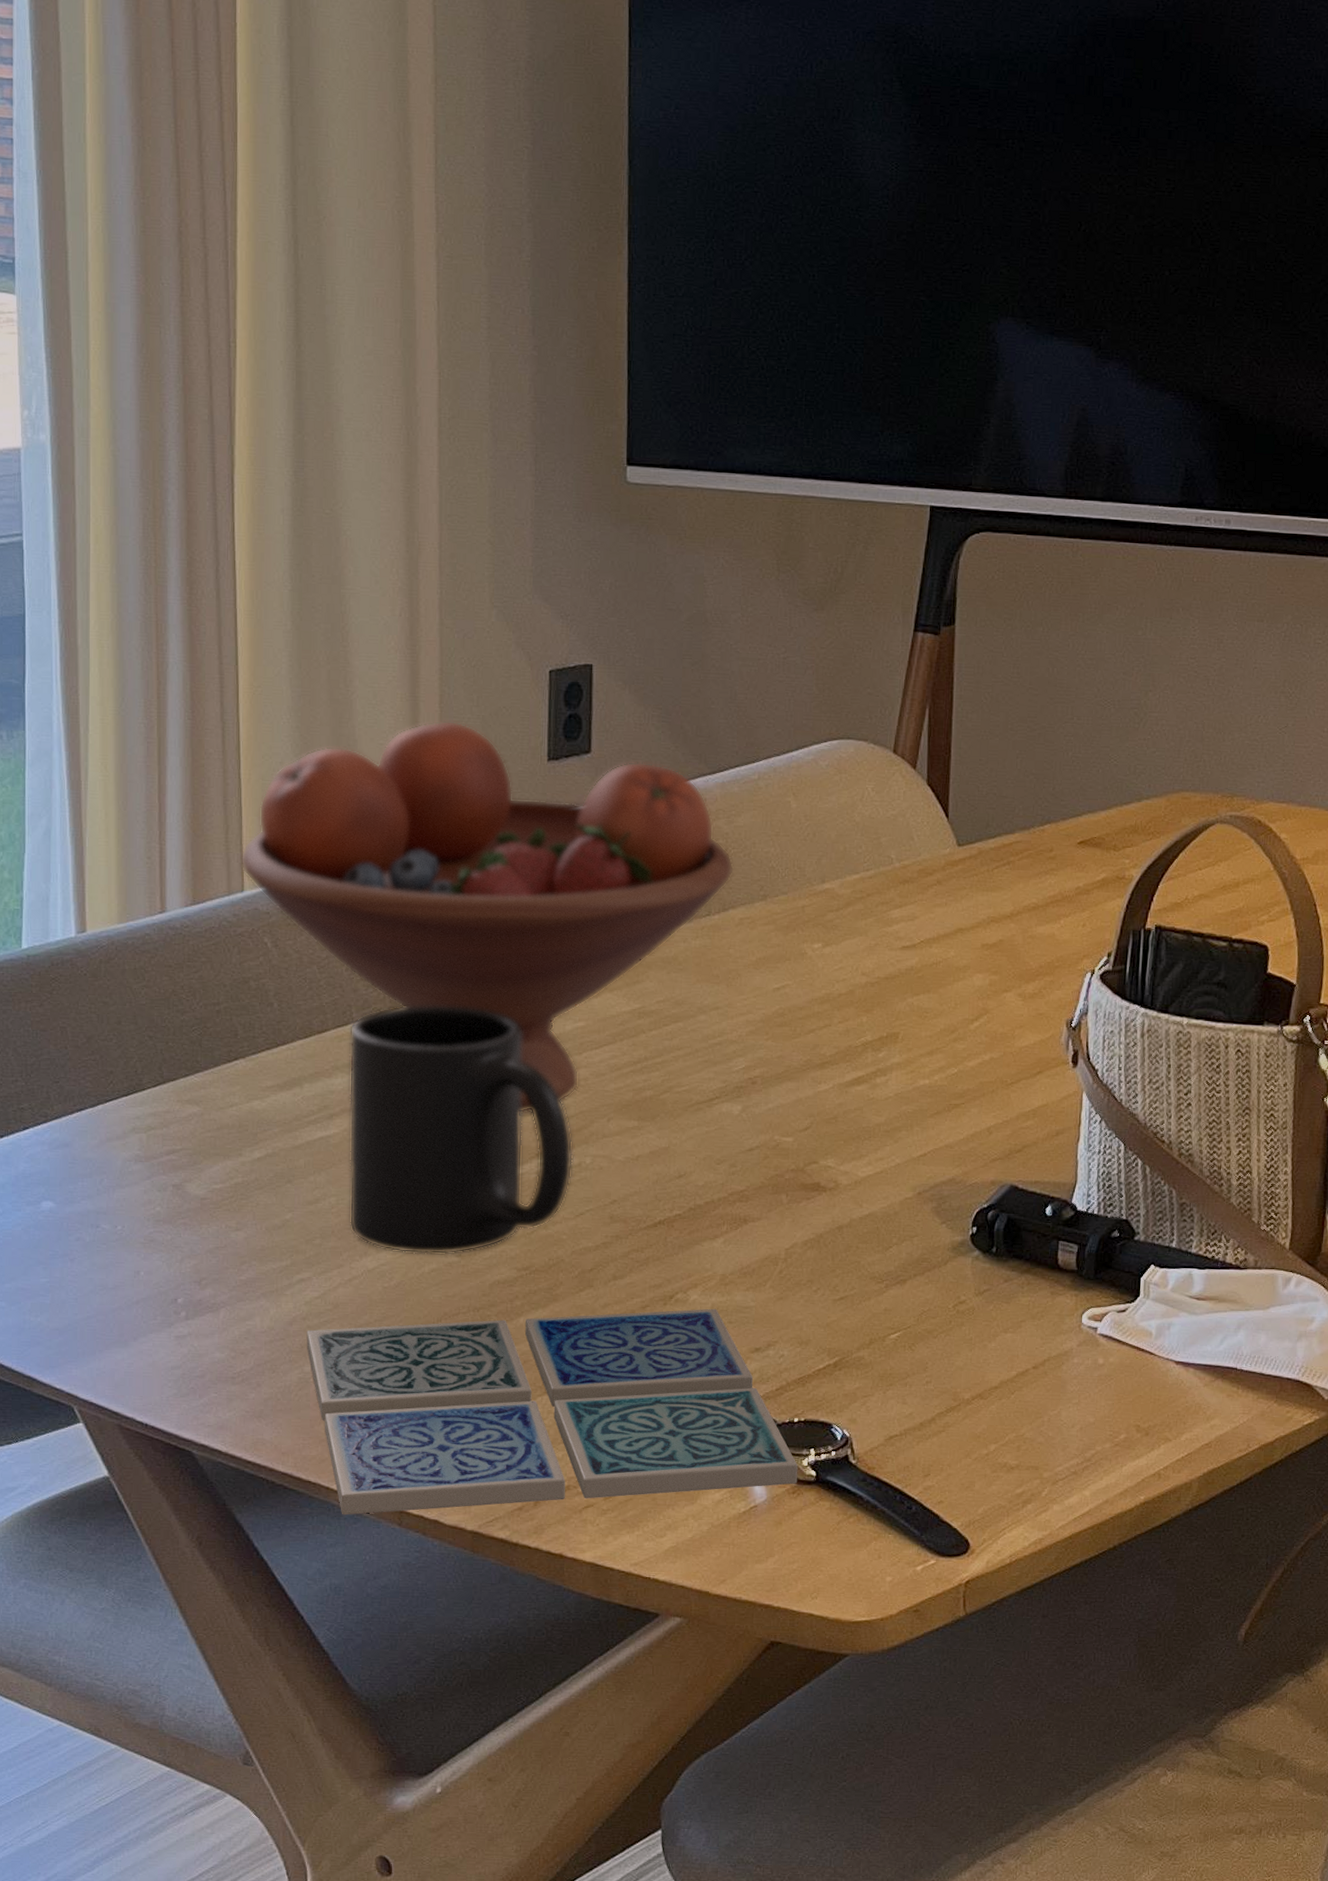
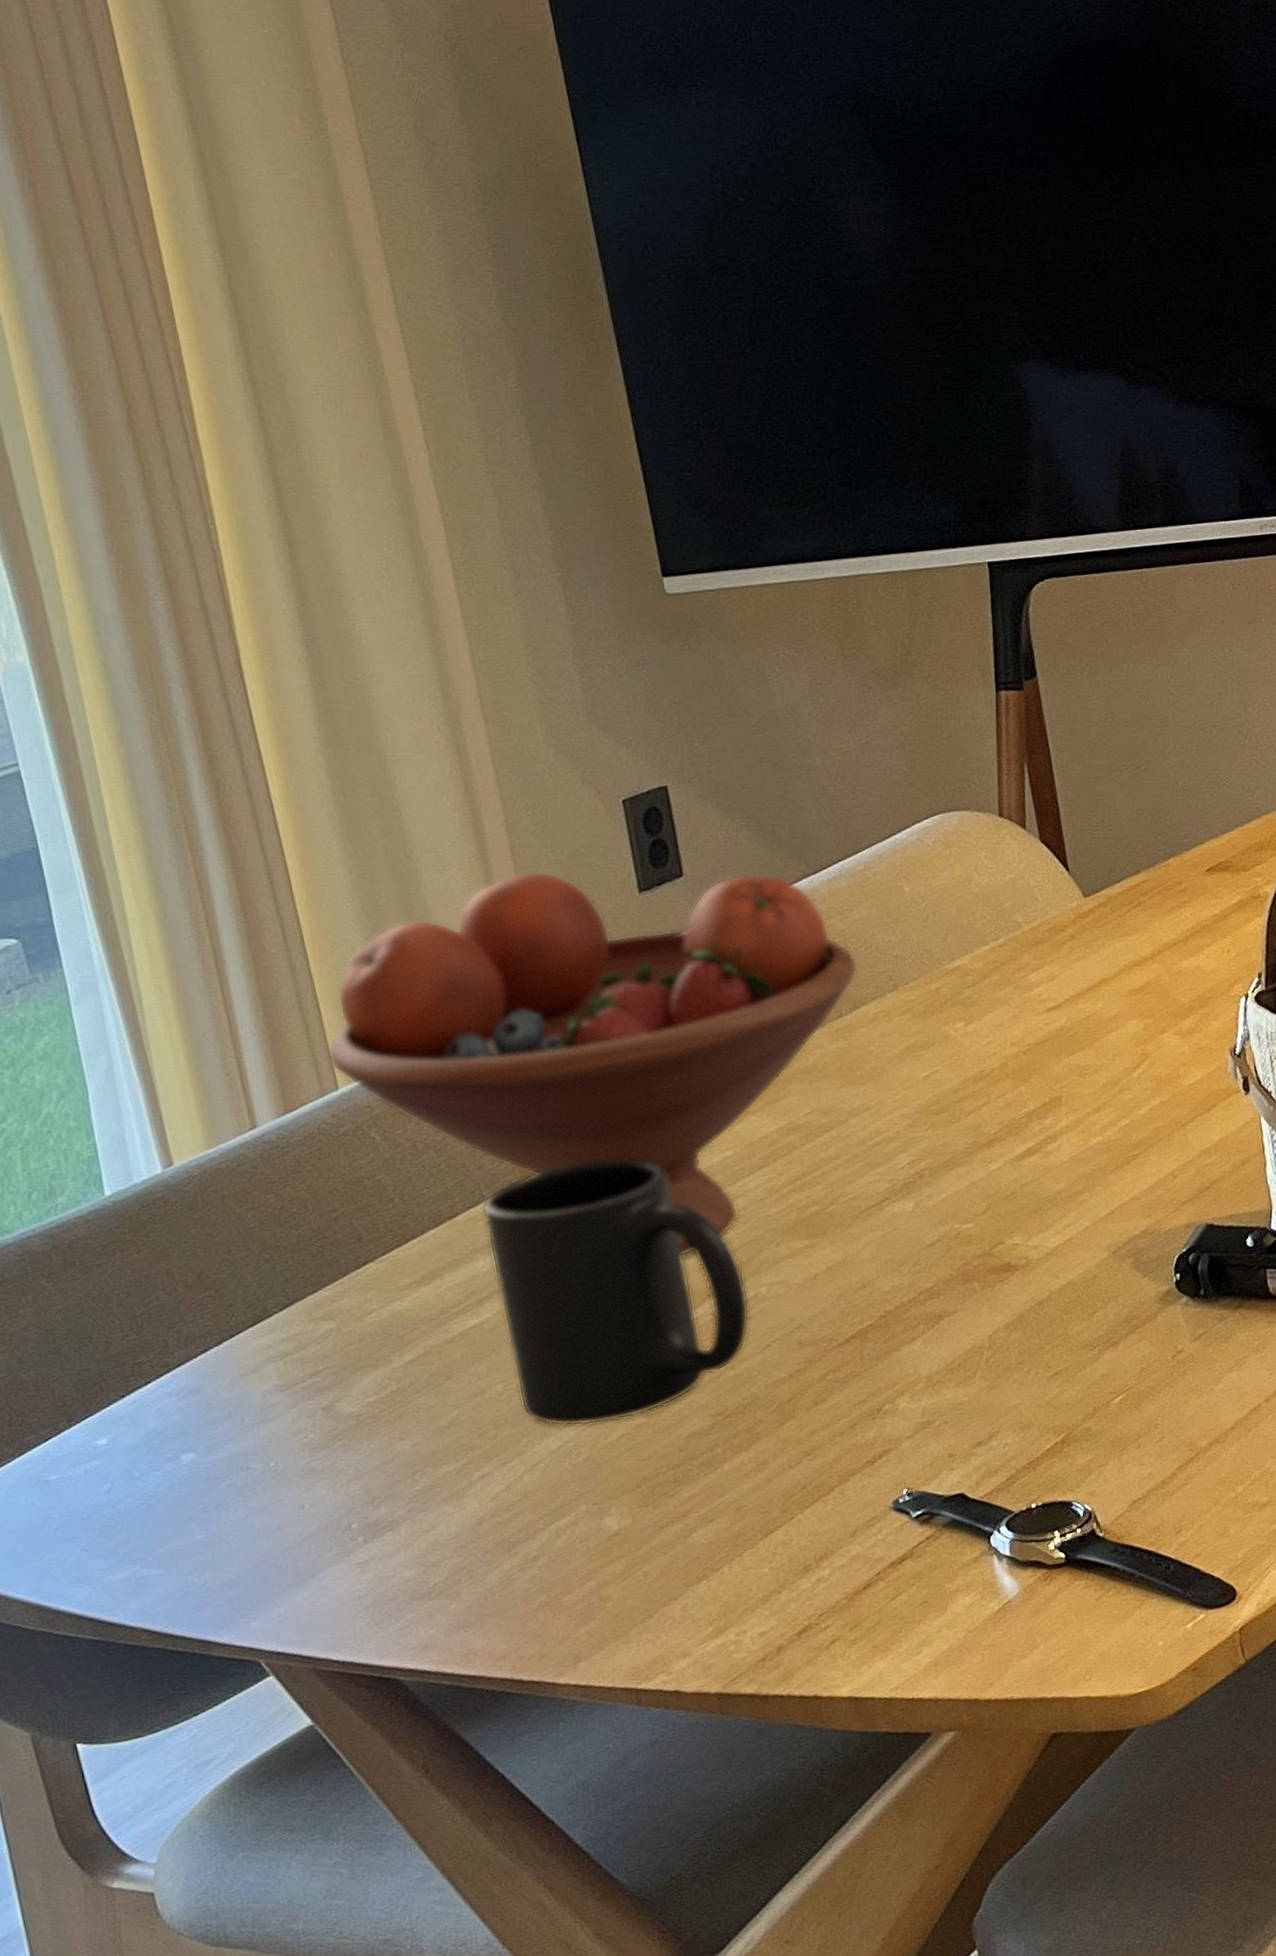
drink coaster: present [306,1308,798,1515] -> none [498,1412,1048,1708]

